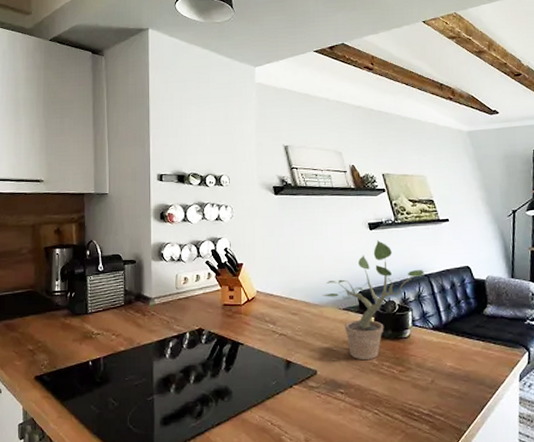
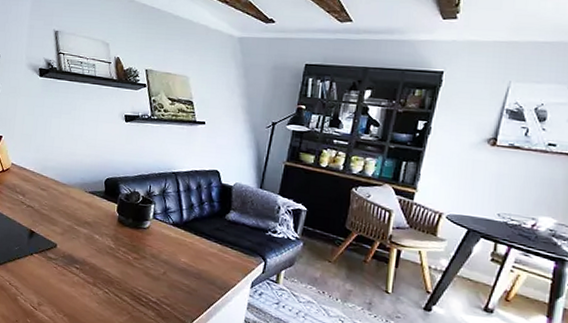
potted plant: present [323,239,424,361] -> none [72,132,173,243]

